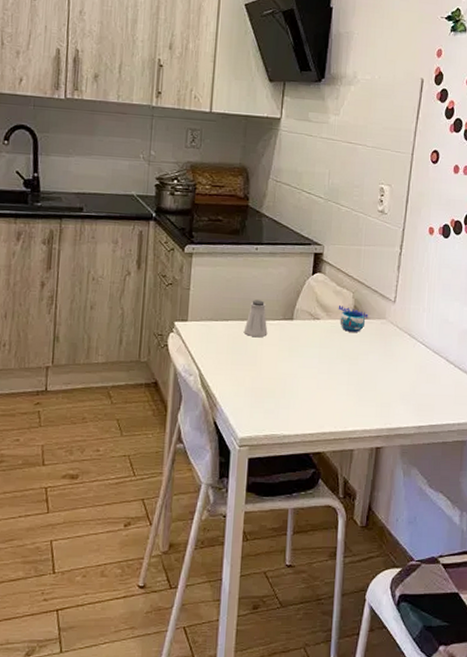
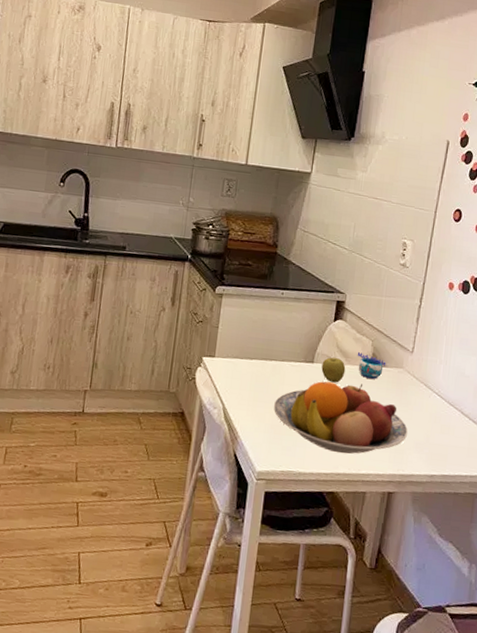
saltshaker: present [243,300,268,338] -> none [266,341,289,378]
fruit bowl: none [254,338,393,412] -> present [274,381,408,454]
apple: none [301,313,327,339] -> present [321,357,346,383]

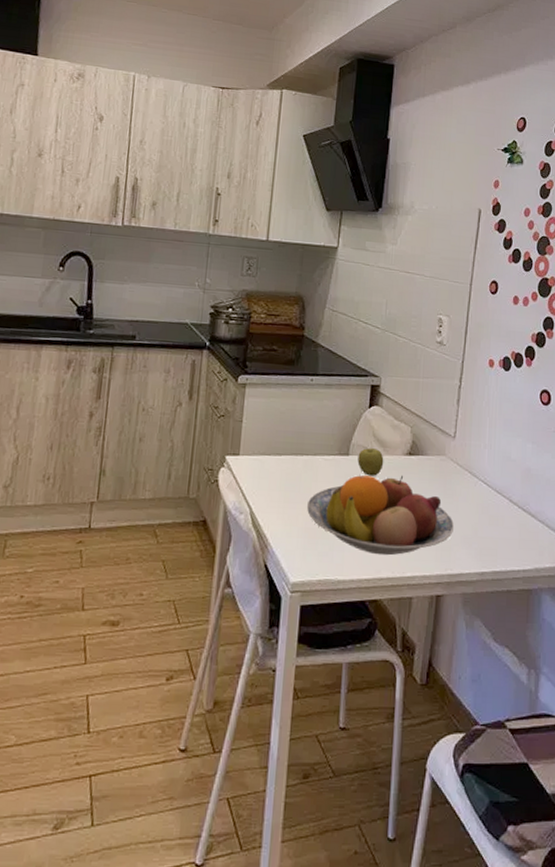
mug: present [357,352,386,380] -> none [395,440,427,470]

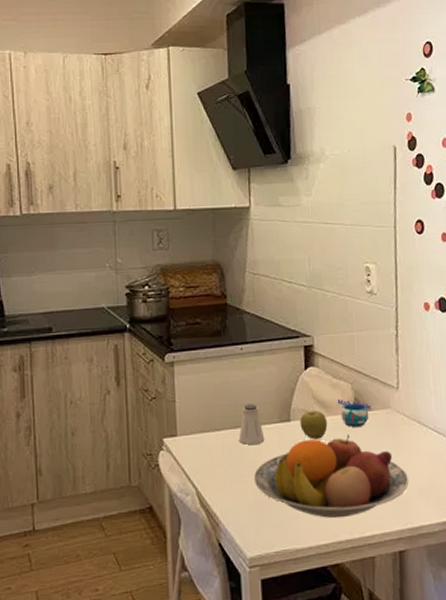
saltshaker: none [297,433,323,474] -> present [238,404,265,446]
mug: none [395,440,427,470] -> present [337,399,372,428]

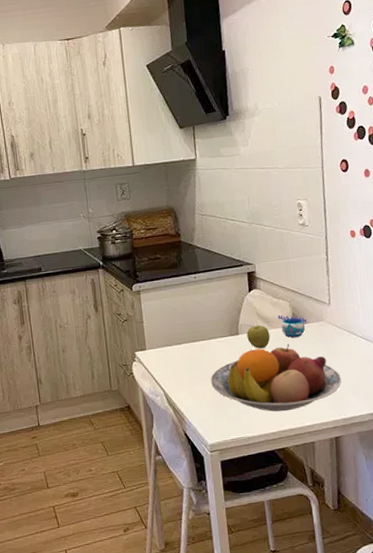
saltshaker: present [238,404,265,446] -> none [196,322,218,355]

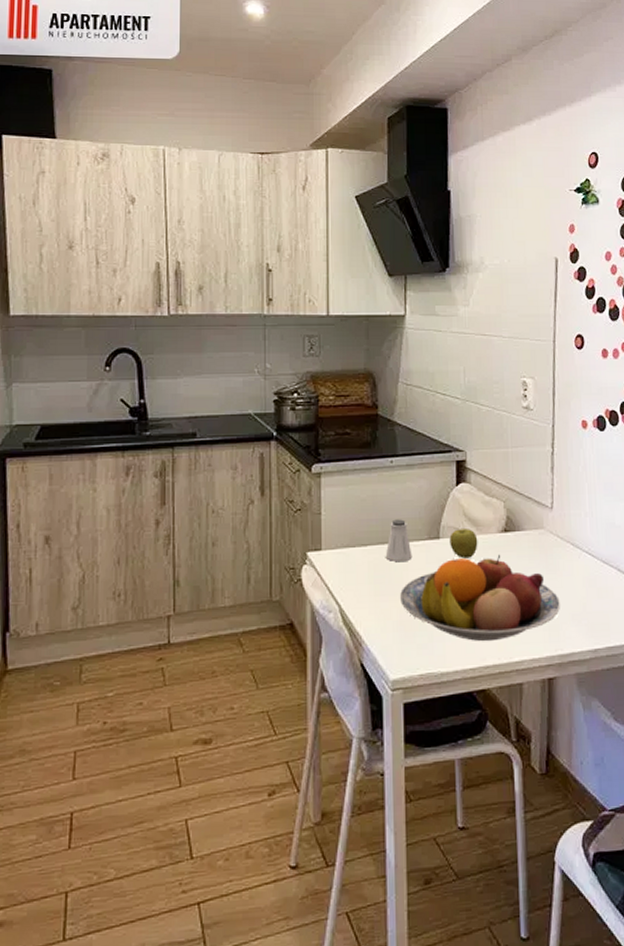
saltshaker: none [196,322,218,355] -> present [385,519,413,563]
mug: present [277,315,307,338] -> none [489,518,524,548]

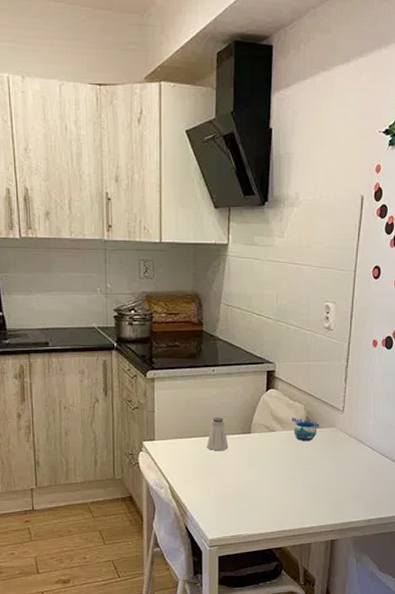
fruit bowl: present [400,554,560,642] -> none [218,446,344,513]
apple: present [449,529,478,559] -> none [259,426,282,449]
mug: none [489,518,524,548] -> present [291,418,320,442]

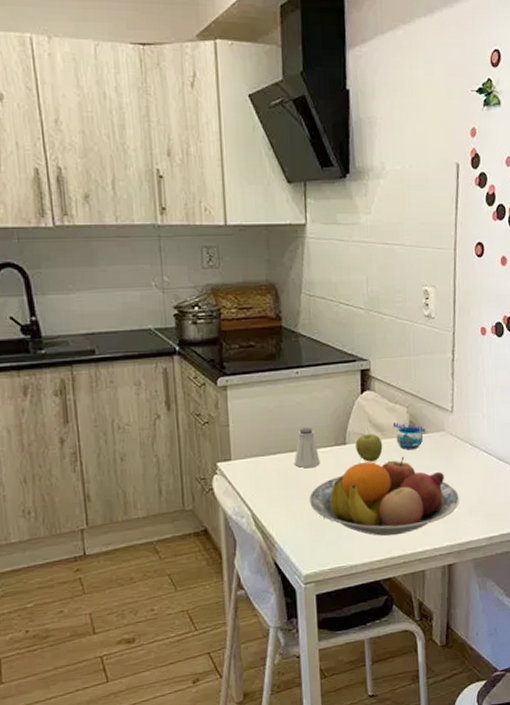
fruit bowl: none [218,446,344,513] -> present [310,456,459,536]
apple: none [259,426,282,449] -> present [355,434,383,462]

